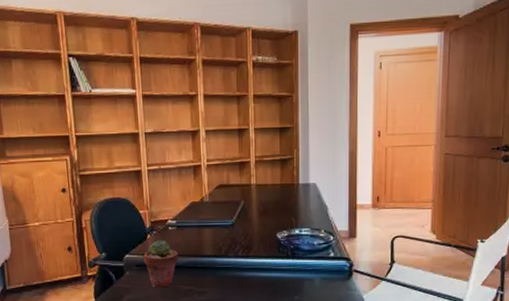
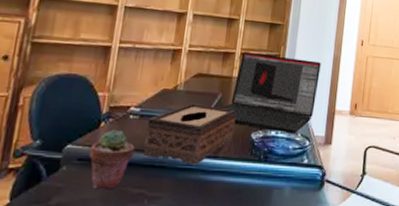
tissue box: none [184,212,261,264] -> present [143,103,236,165]
laptop: none [245,159,337,231] -> present [220,52,321,134]

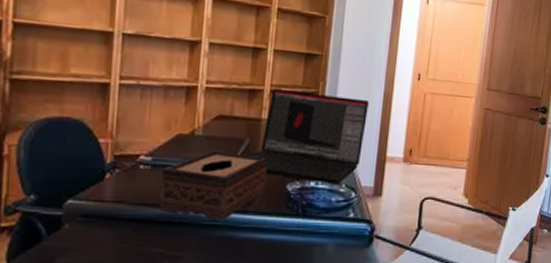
potted succulent: present [88,129,136,190] -> none [94,181,150,249]

